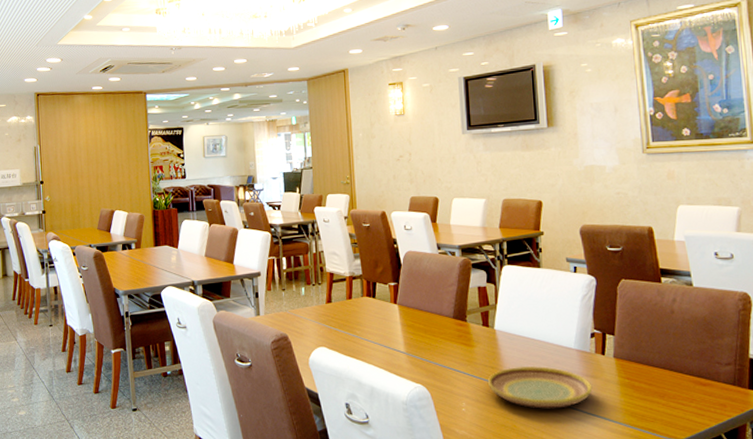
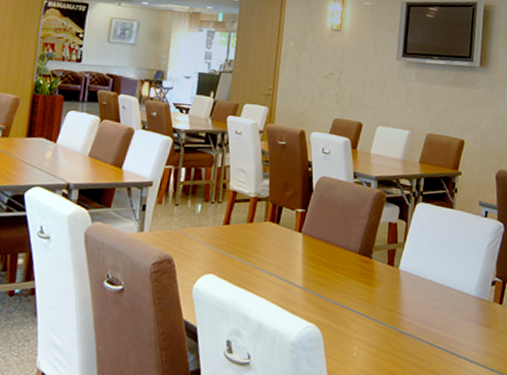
plate: present [487,366,593,409] -> none [383,311,486,358]

